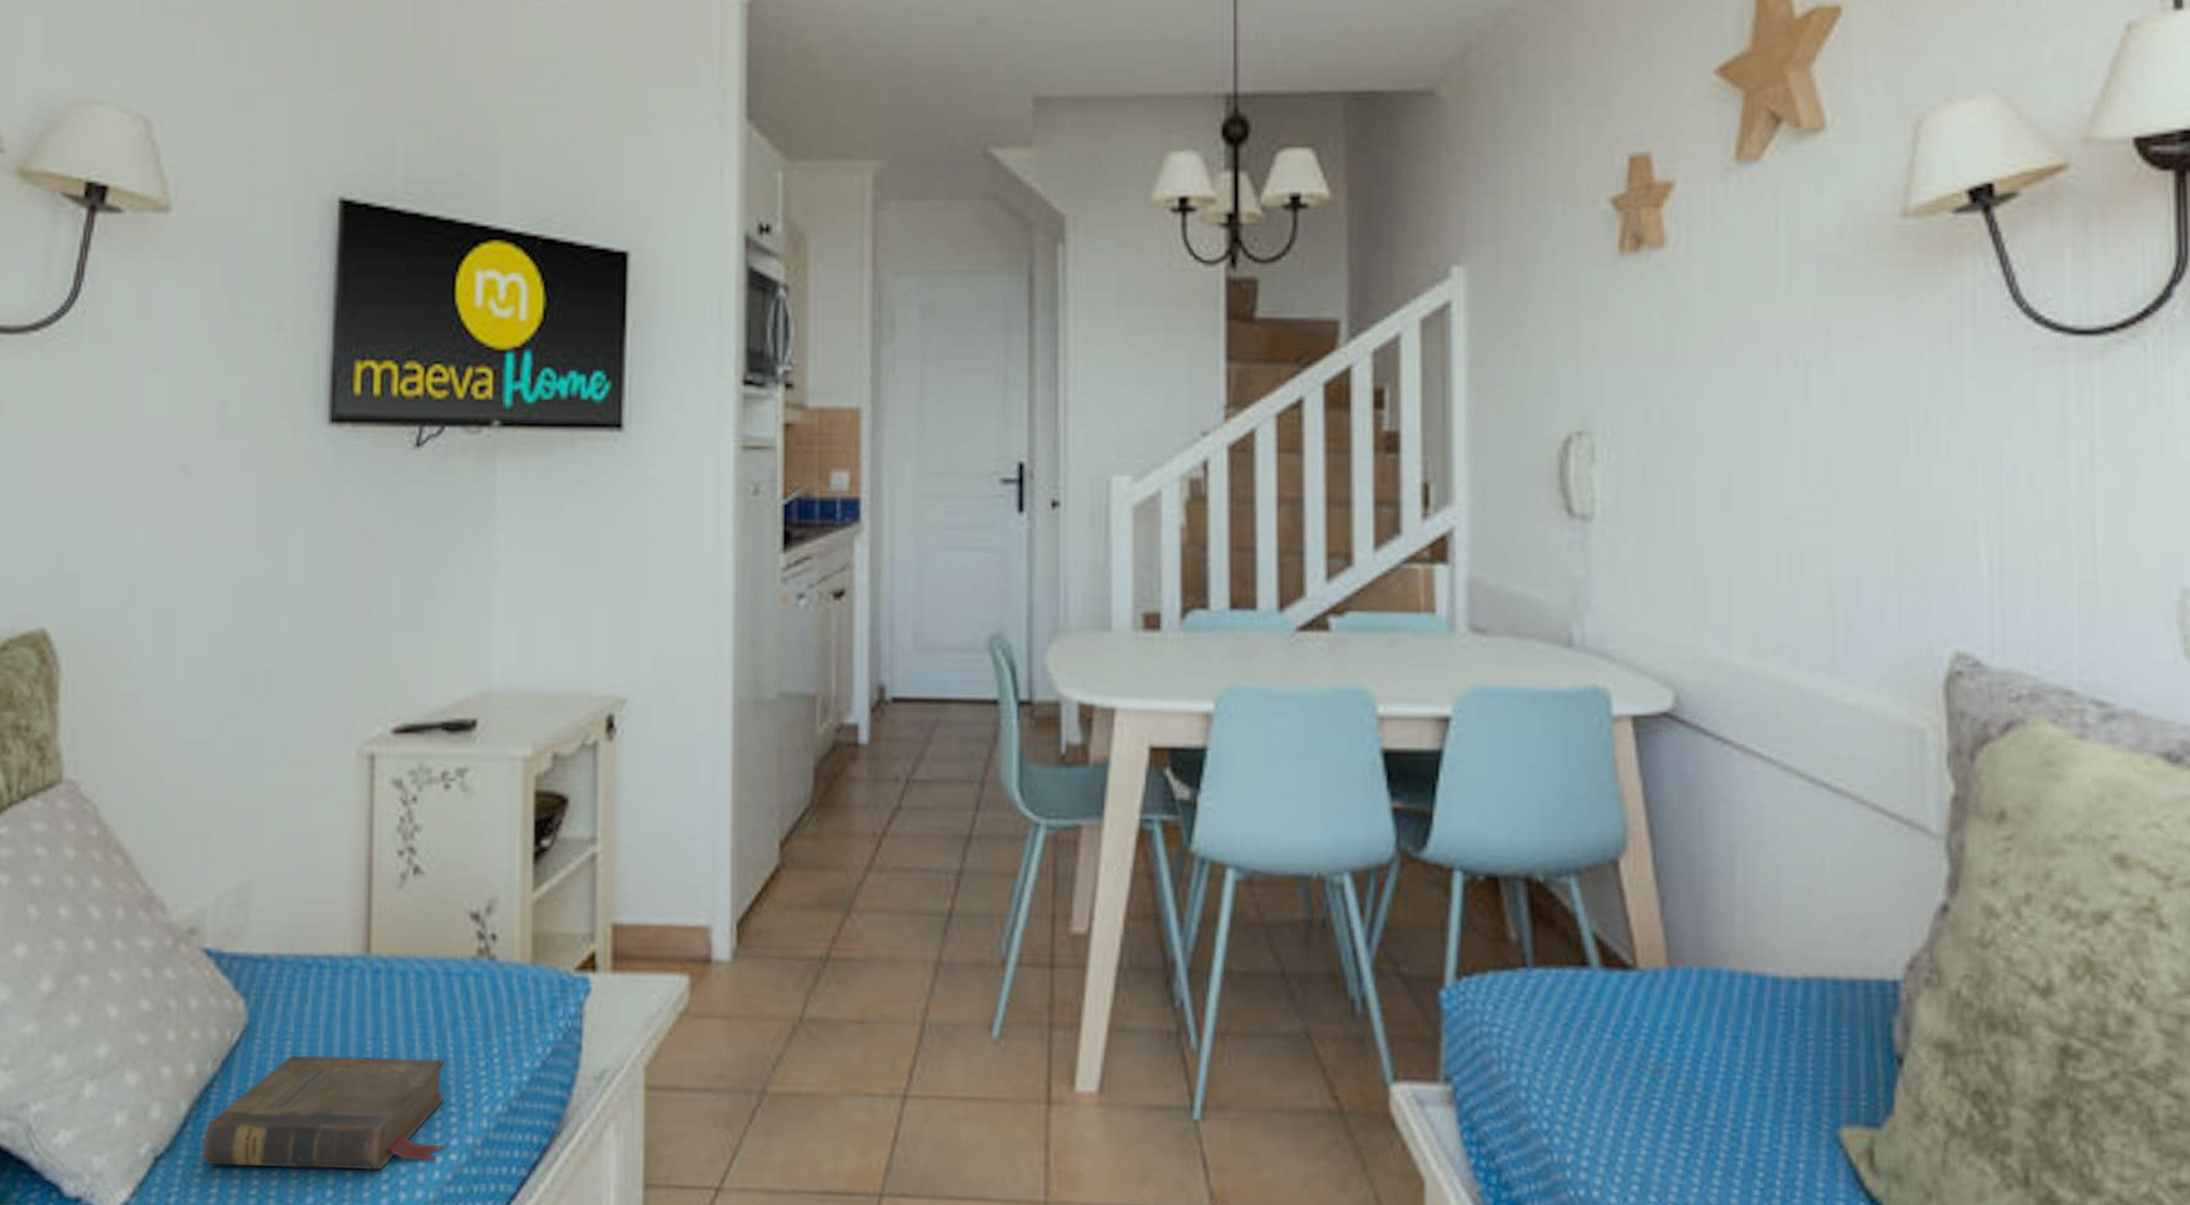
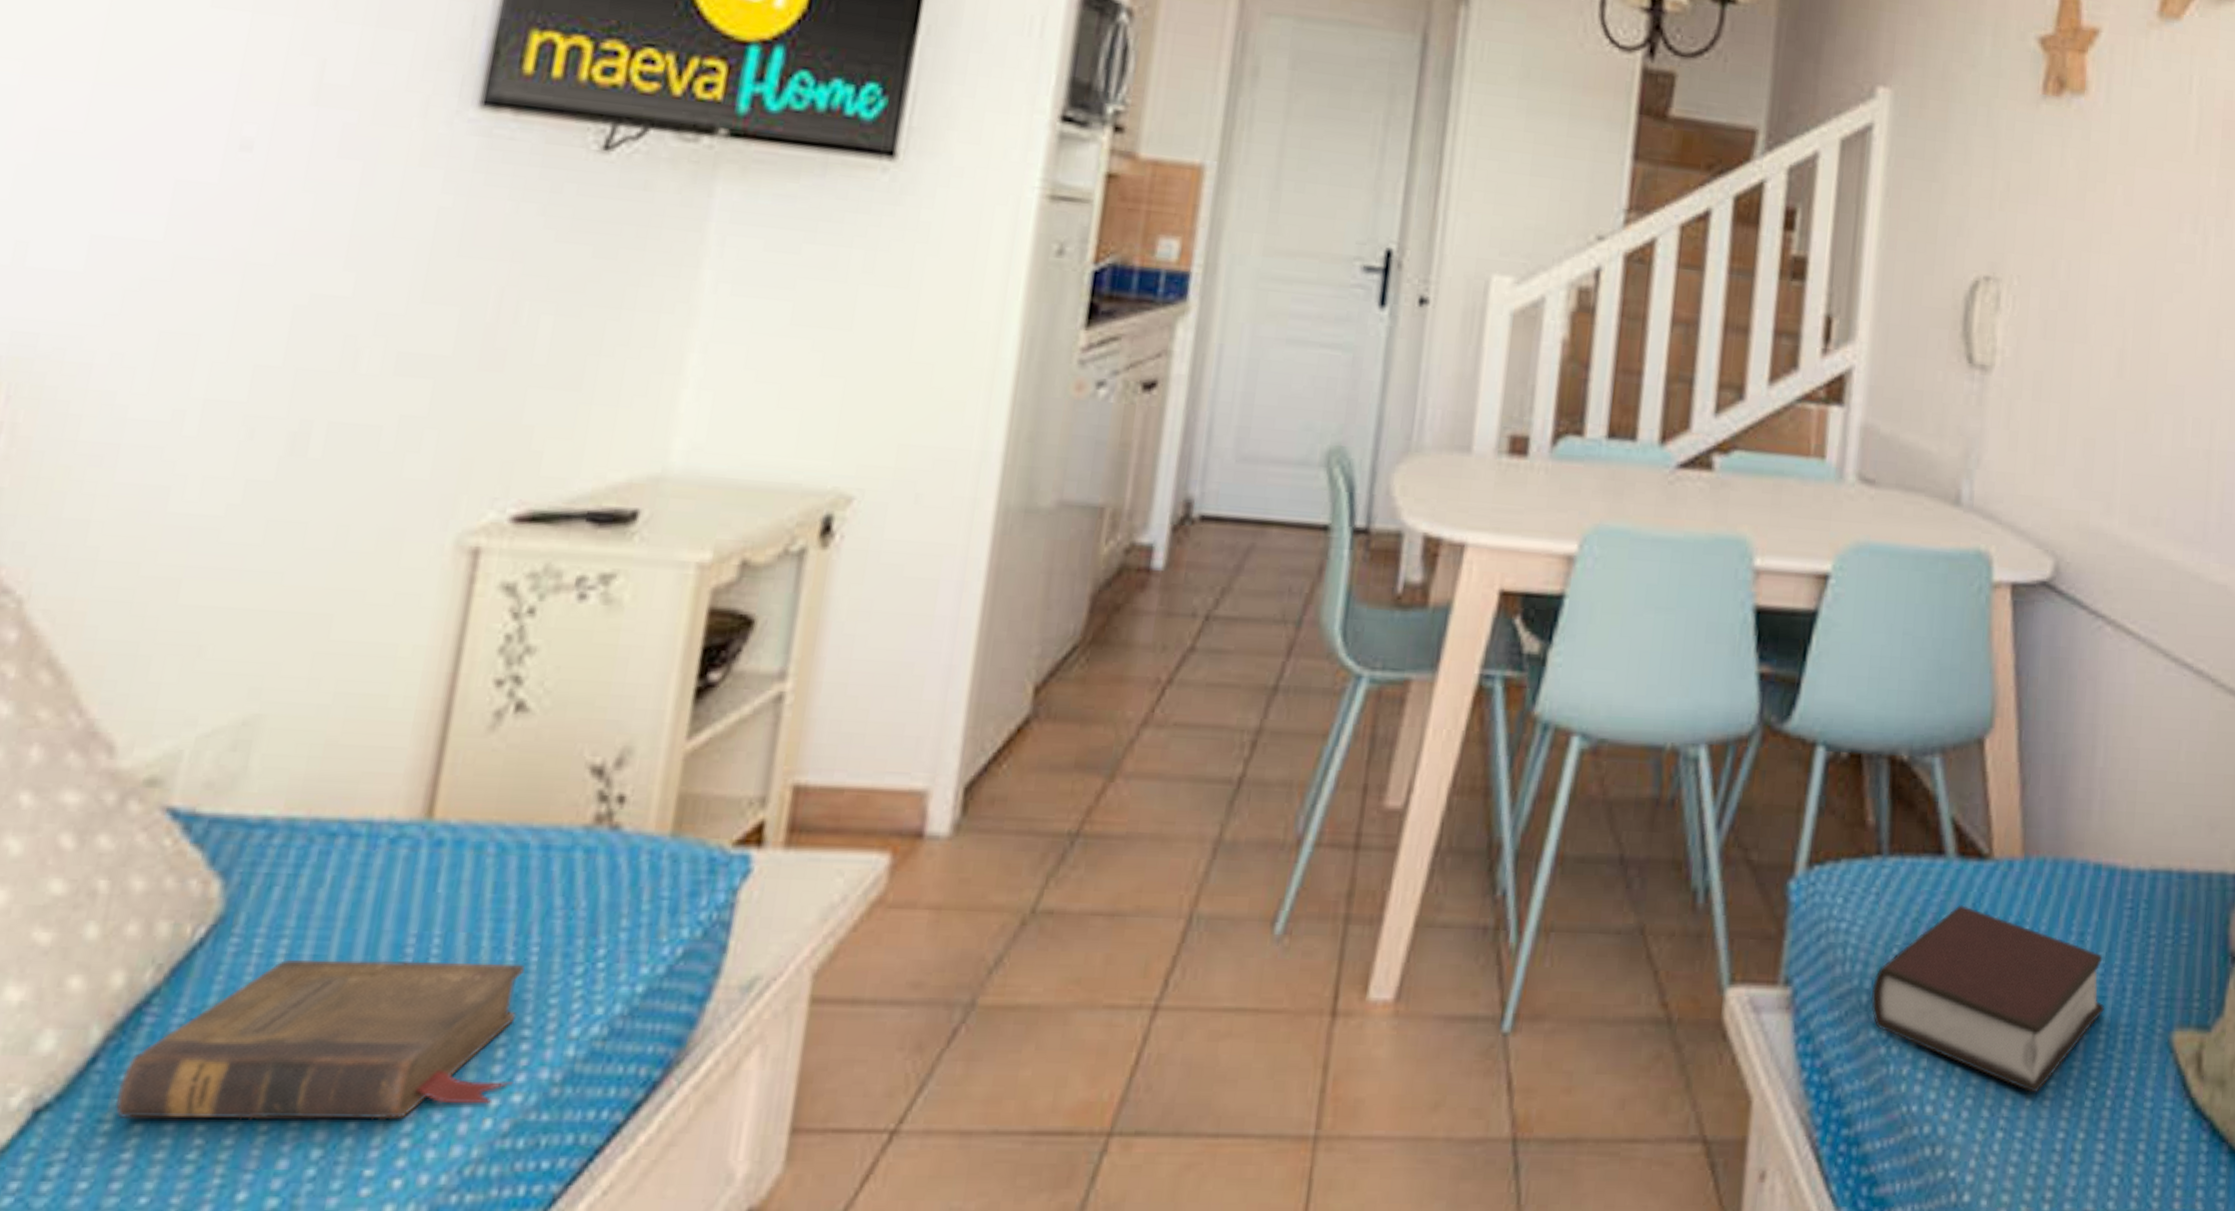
bible: none [1528,1011,1767,1182] -> present [1870,905,2105,1093]

